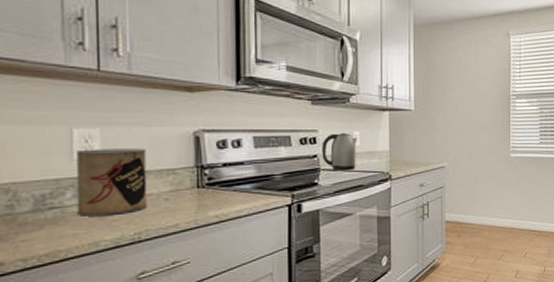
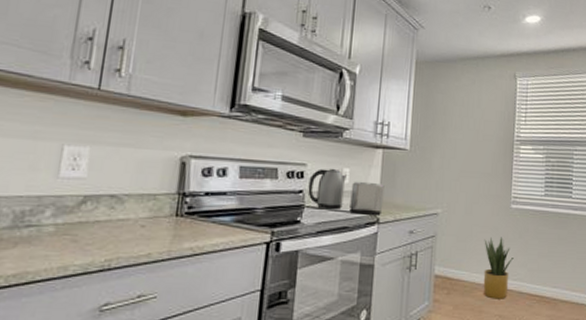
tin can: present [75,148,147,216] -> none [52,167,131,238]
toaster: none [363,142,394,173] -> present [349,181,385,215]
planter: none [488,183,515,237] -> present [483,237,514,299]

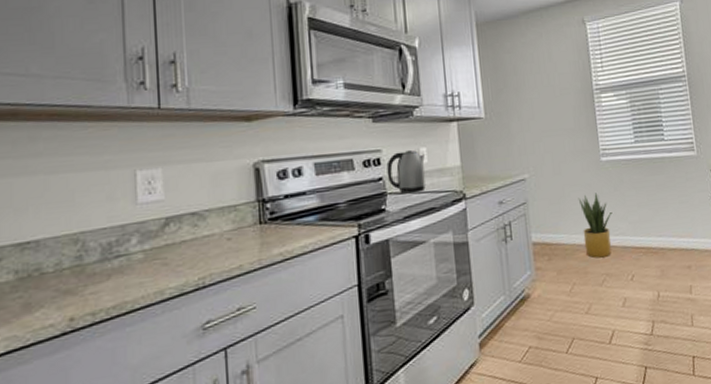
toaster: present [349,181,385,215] -> none [431,157,468,193]

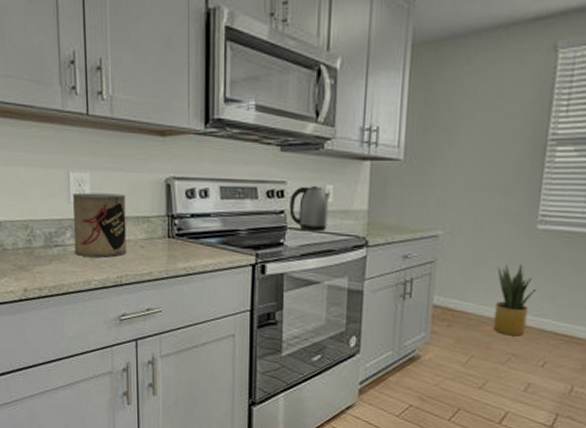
tin can: none [139,185,210,263] -> present [72,192,127,257]

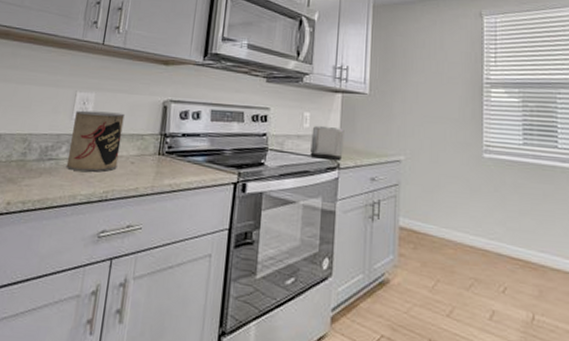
kettle: present [289,185,330,231] -> none [271,112,307,153]
toaster: none [334,199,374,237] -> present [310,125,344,160]
planter: present [493,264,537,337] -> none [453,189,489,260]

